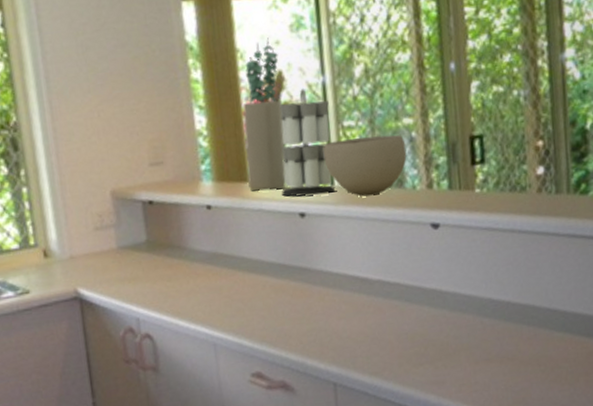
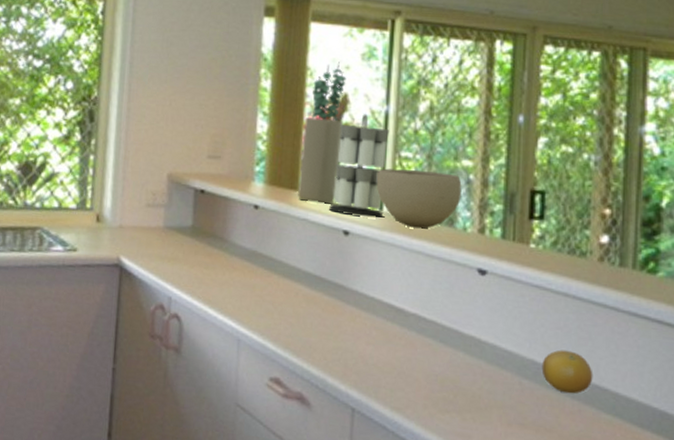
fruit: none [498,282,544,322] -> present [541,350,593,394]

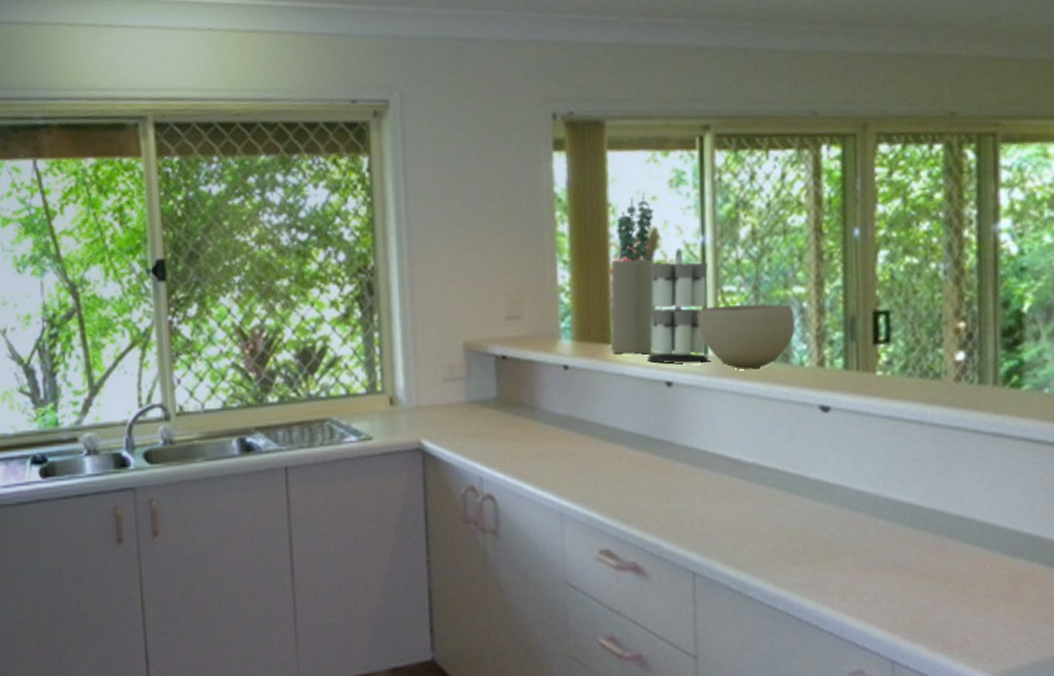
fruit: present [541,350,593,394] -> none [898,483,957,529]

